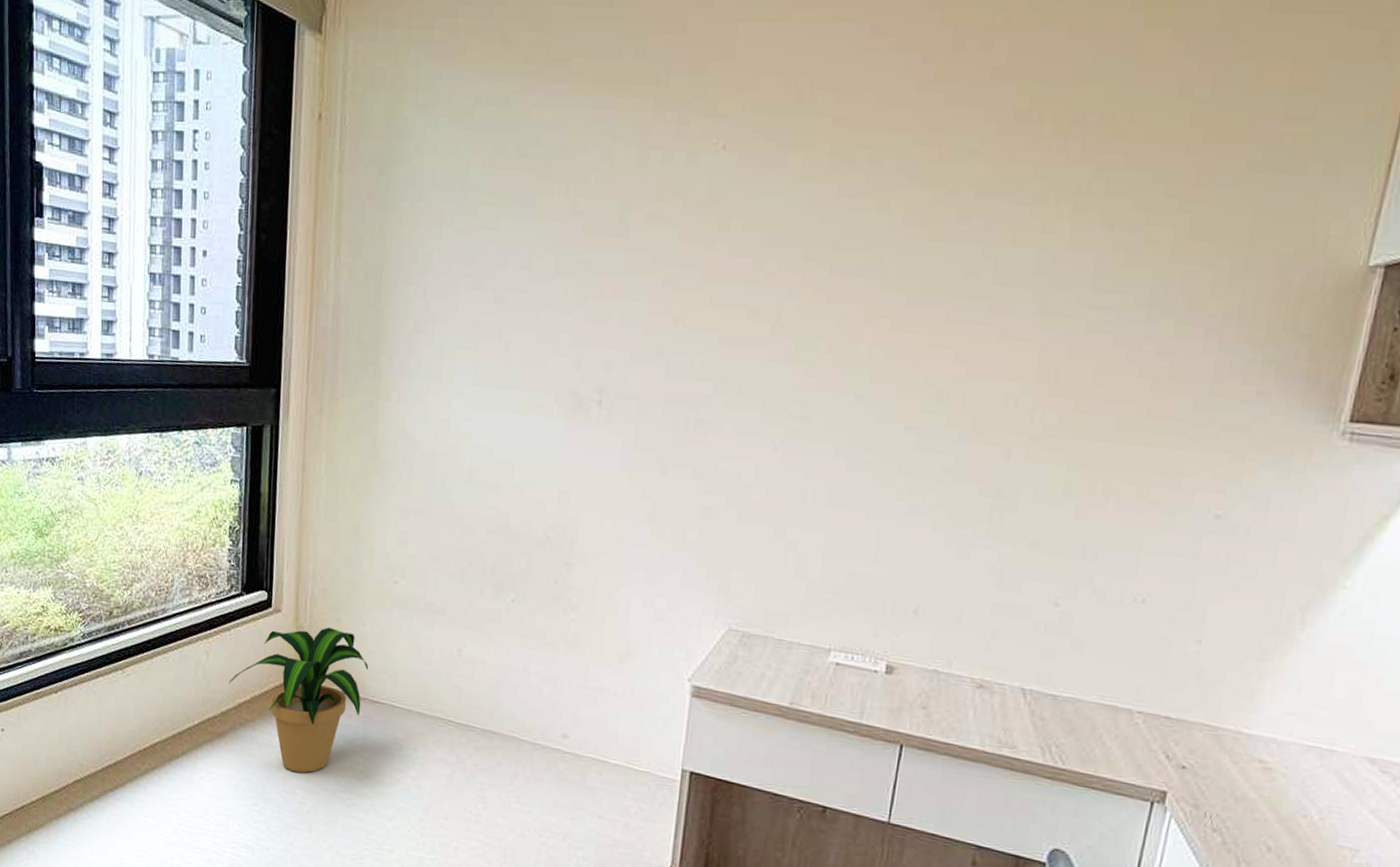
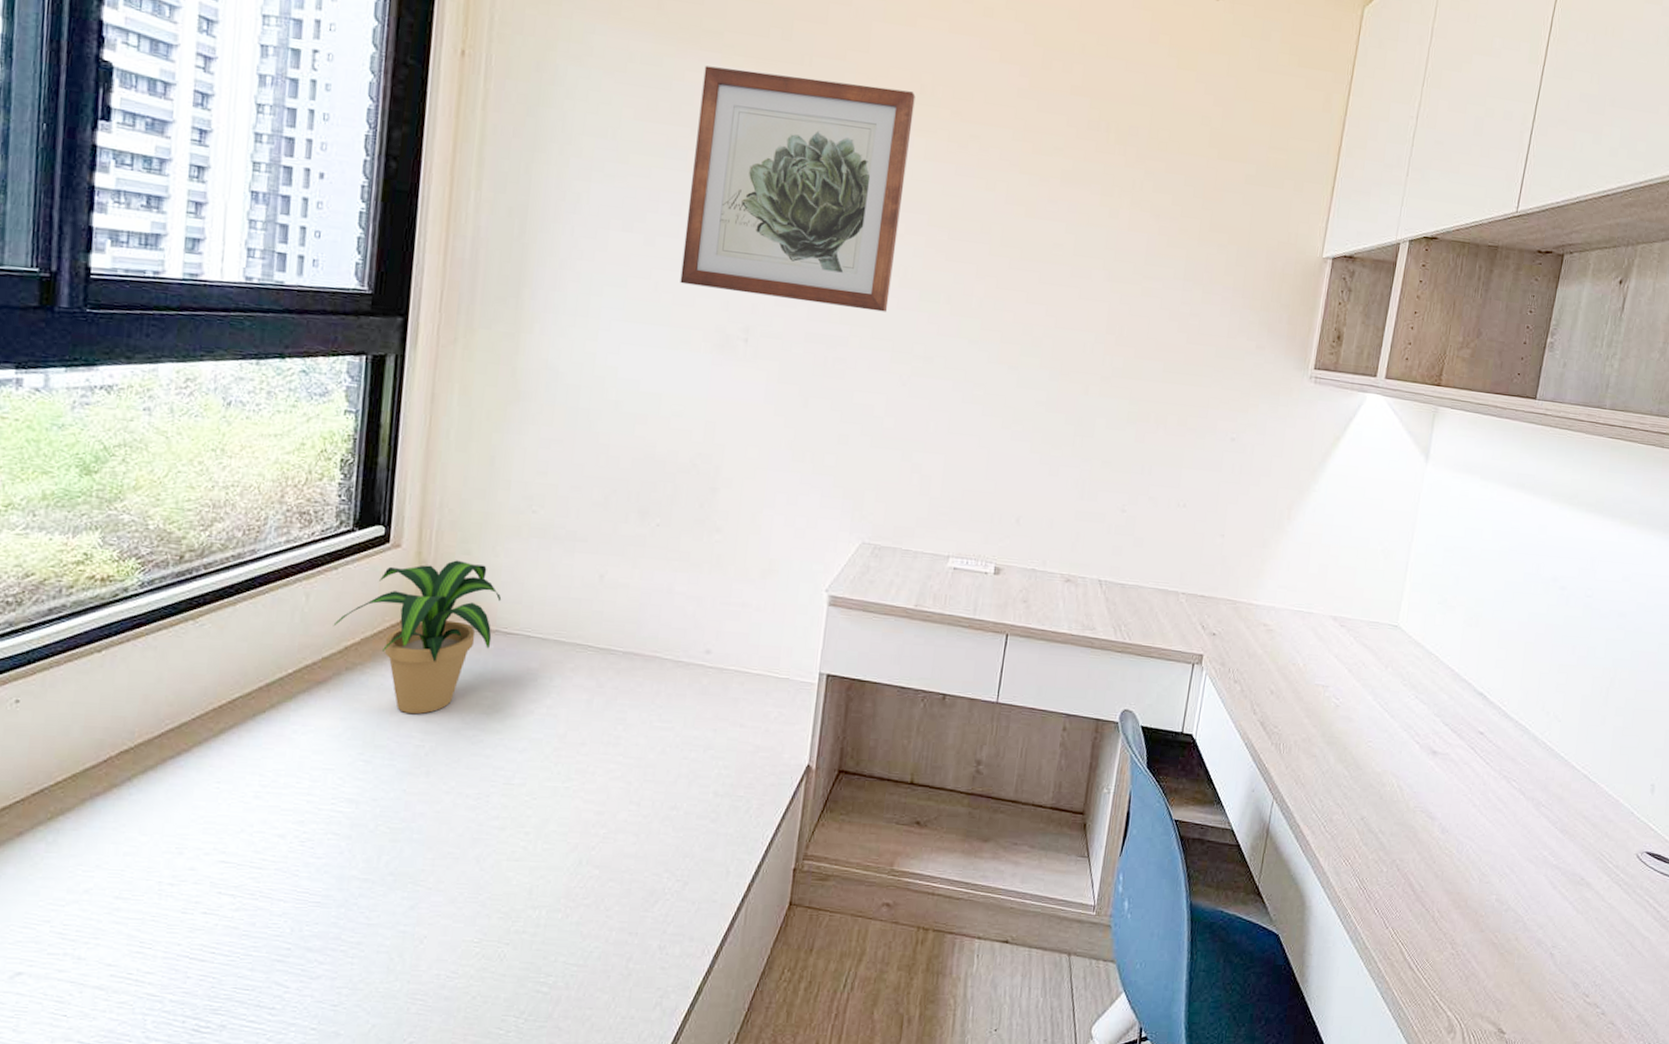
wall art: none [530,98,790,365] -> present [680,65,915,312]

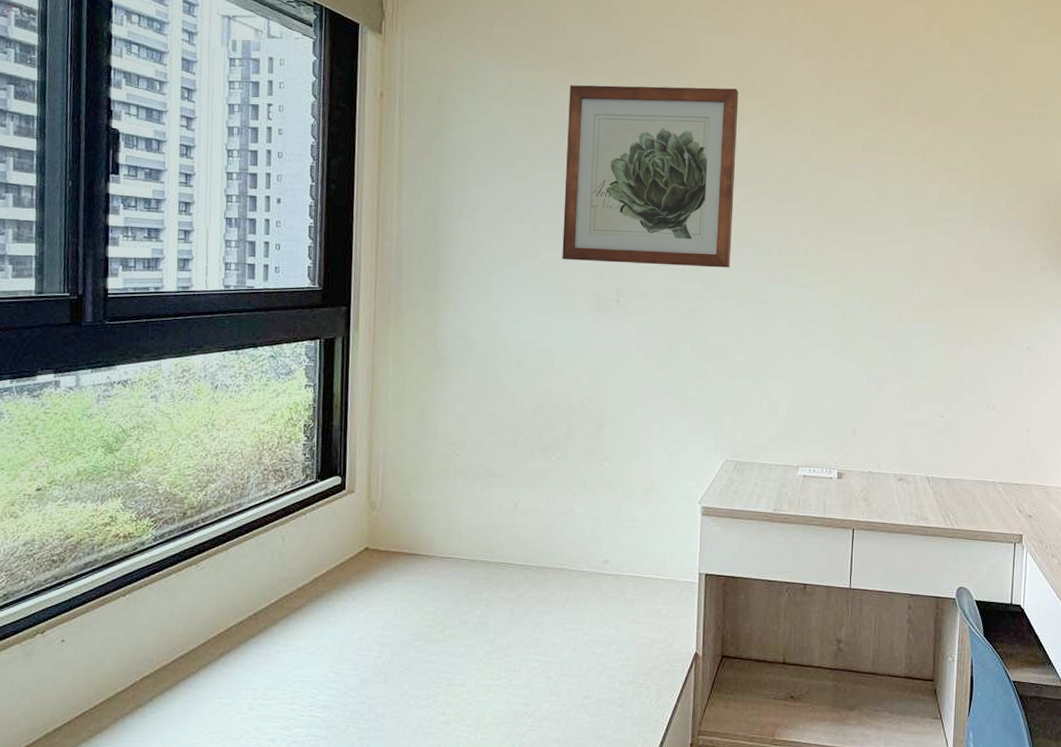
potted plant: present [333,560,502,714] -> none [304,500,437,630]

